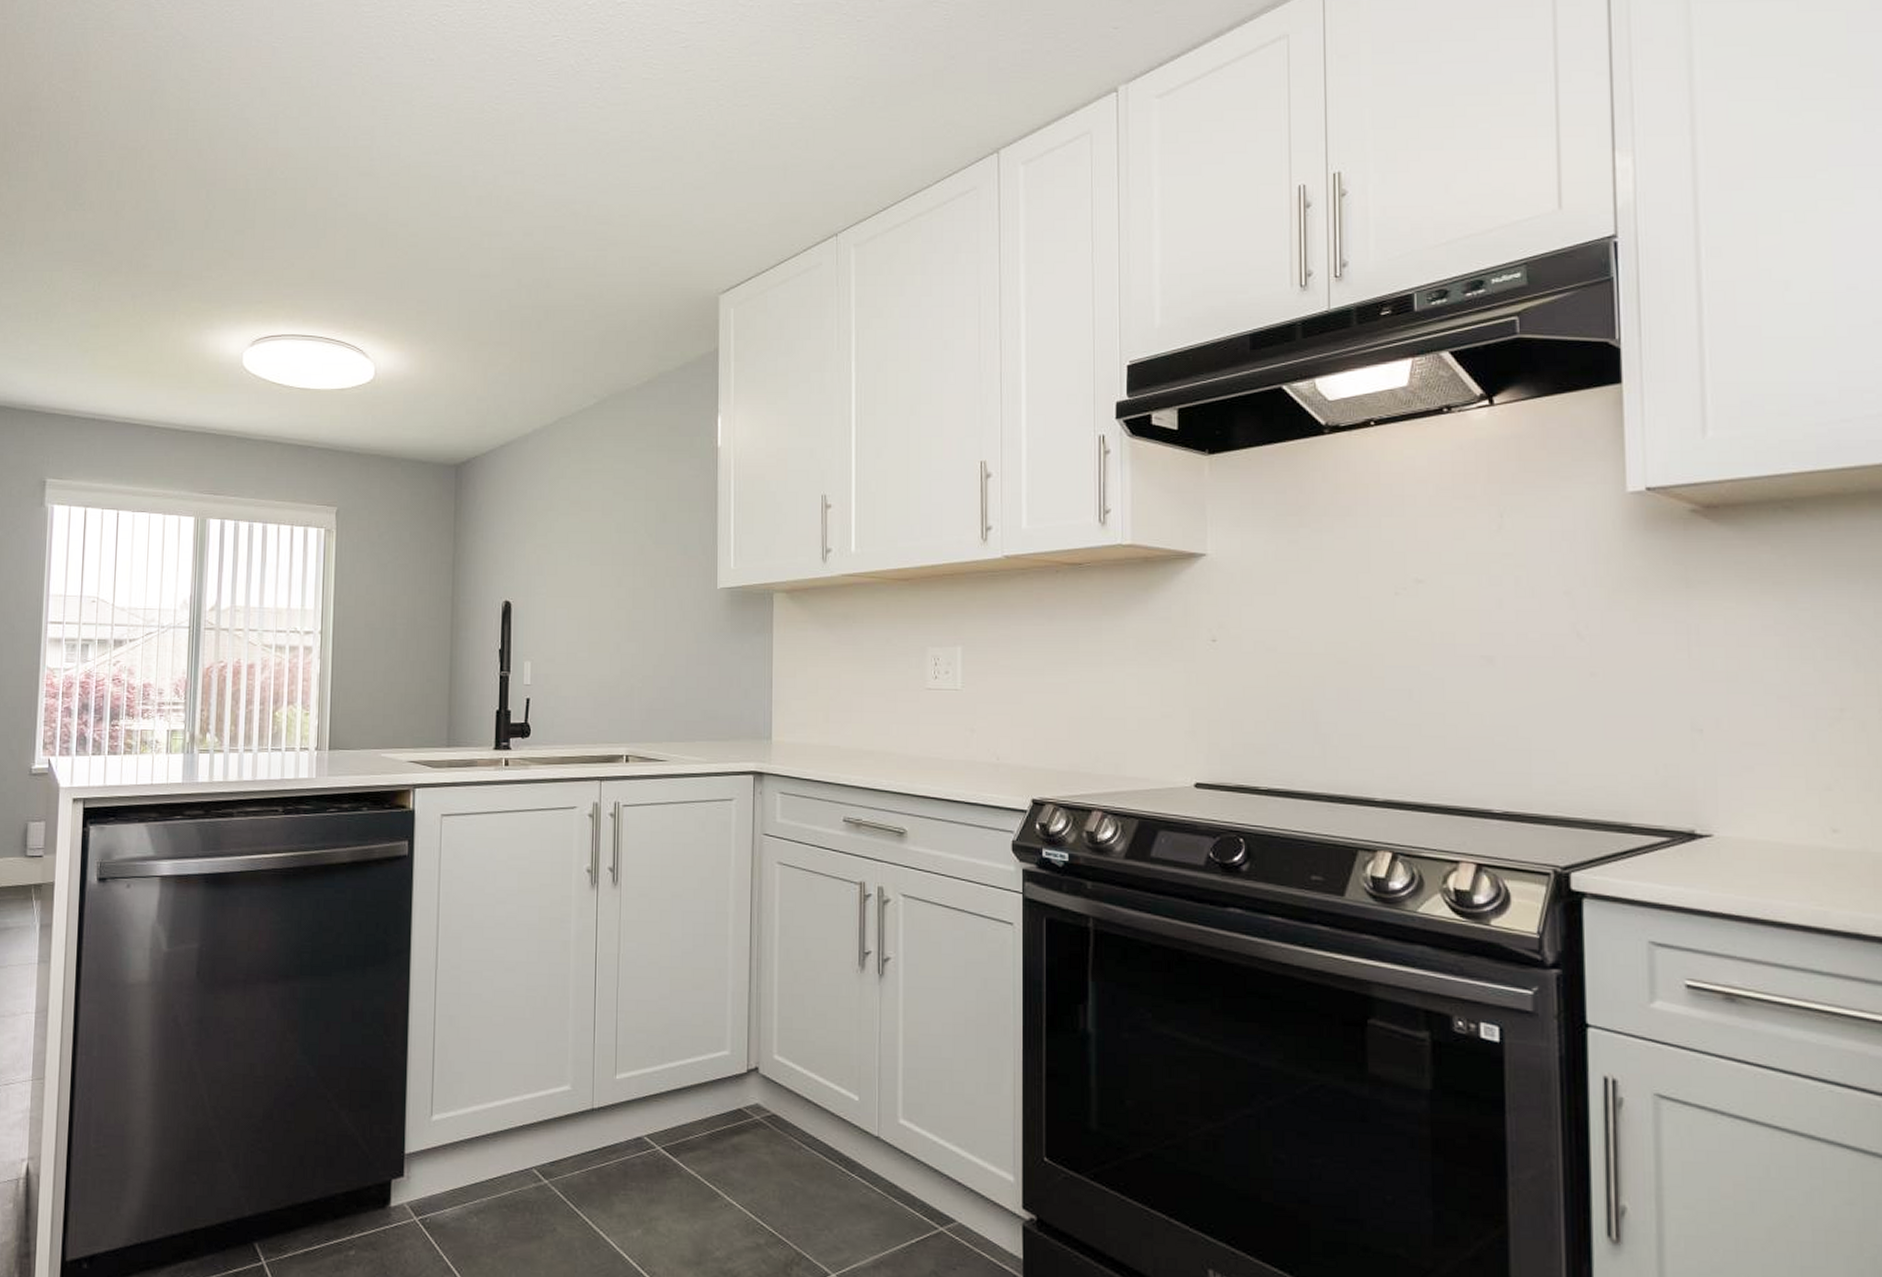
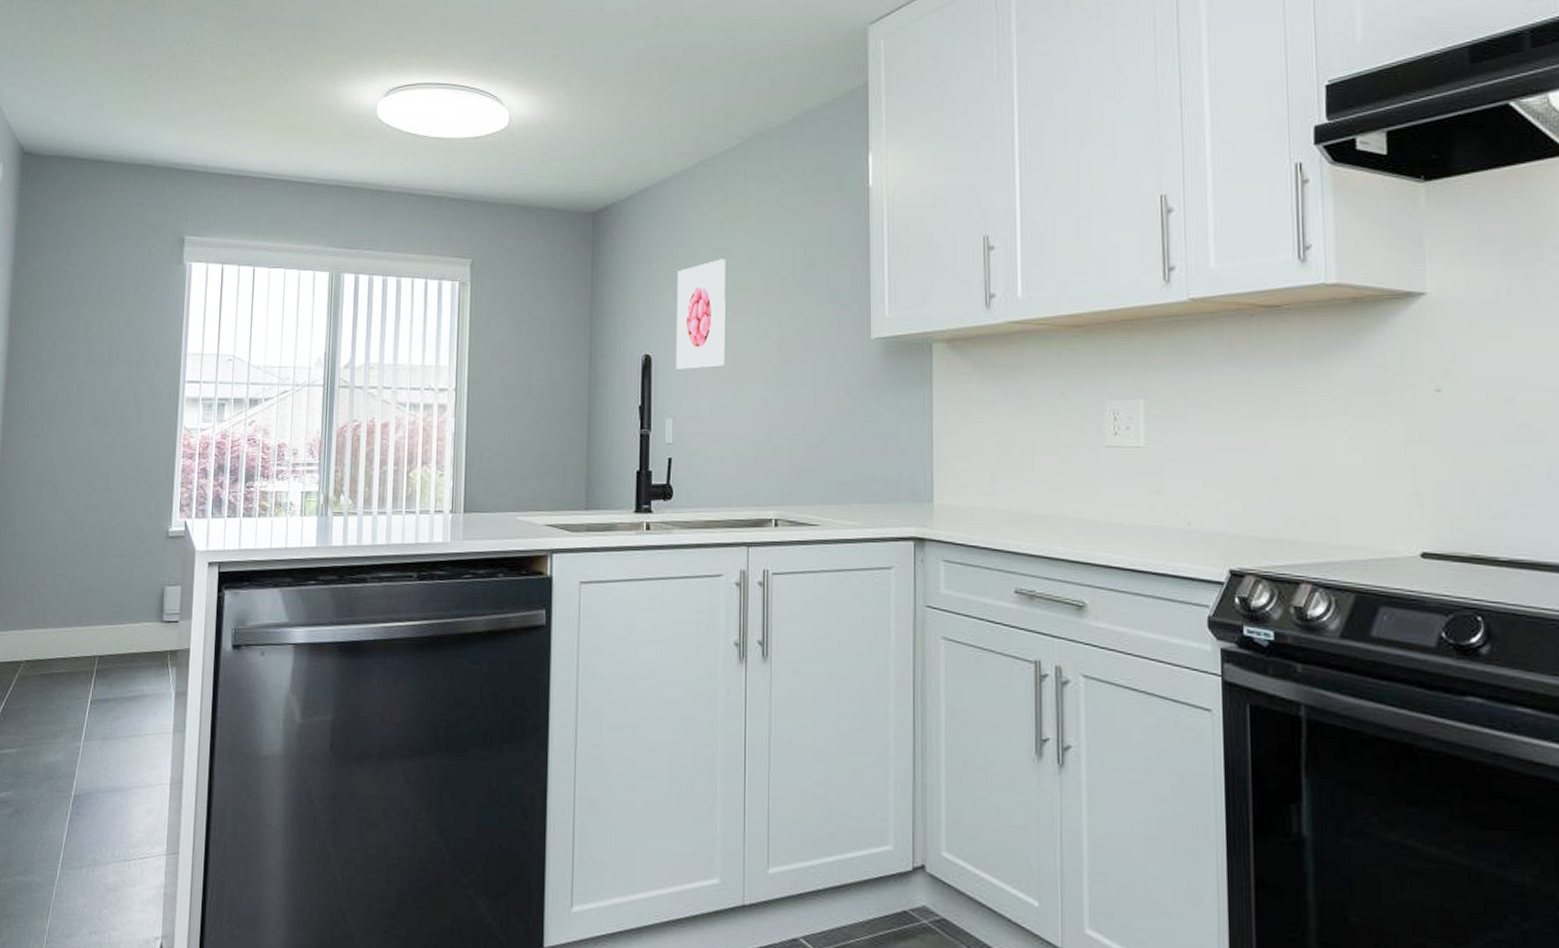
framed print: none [535,511,583,615] -> present [676,259,726,369]

